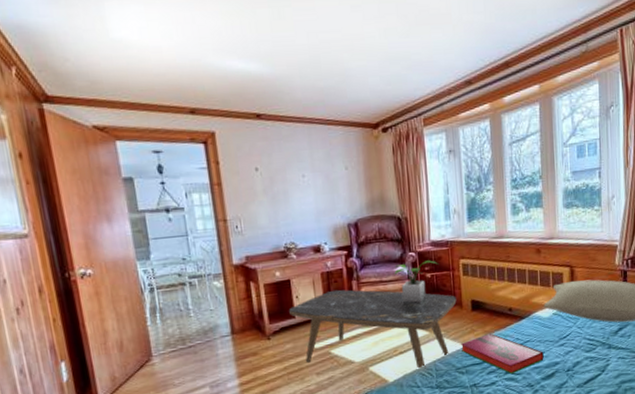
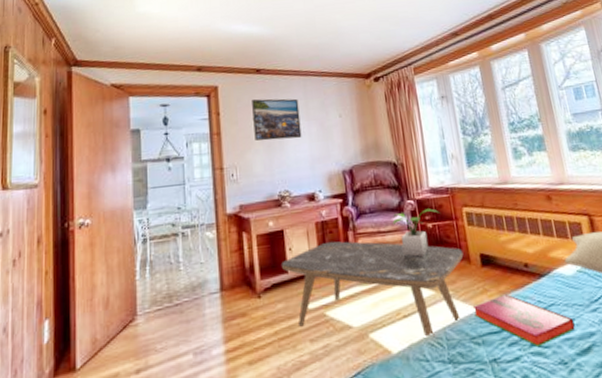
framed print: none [253,147,307,193] -> present [252,98,302,141]

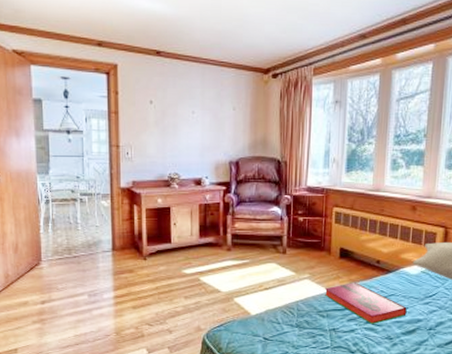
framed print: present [252,98,302,141] -> none [150,83,195,126]
coffee table: present [282,241,464,338] -> none [166,222,326,306]
potted plant: present [392,208,440,257] -> none [268,205,312,244]

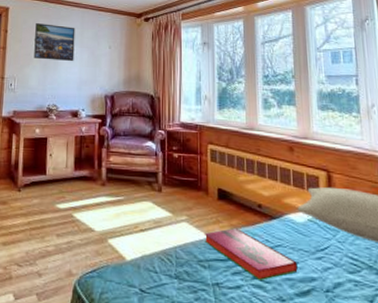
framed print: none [150,83,195,126] -> present [34,23,75,62]

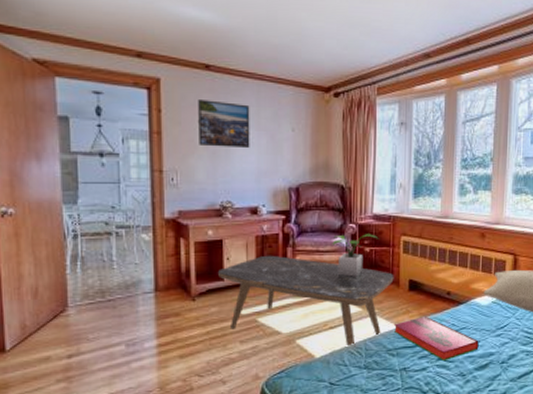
coffee table: none [42,154,203,253] -> present [218,255,394,347]
potted plant: none [143,140,186,181] -> present [332,234,379,277]

